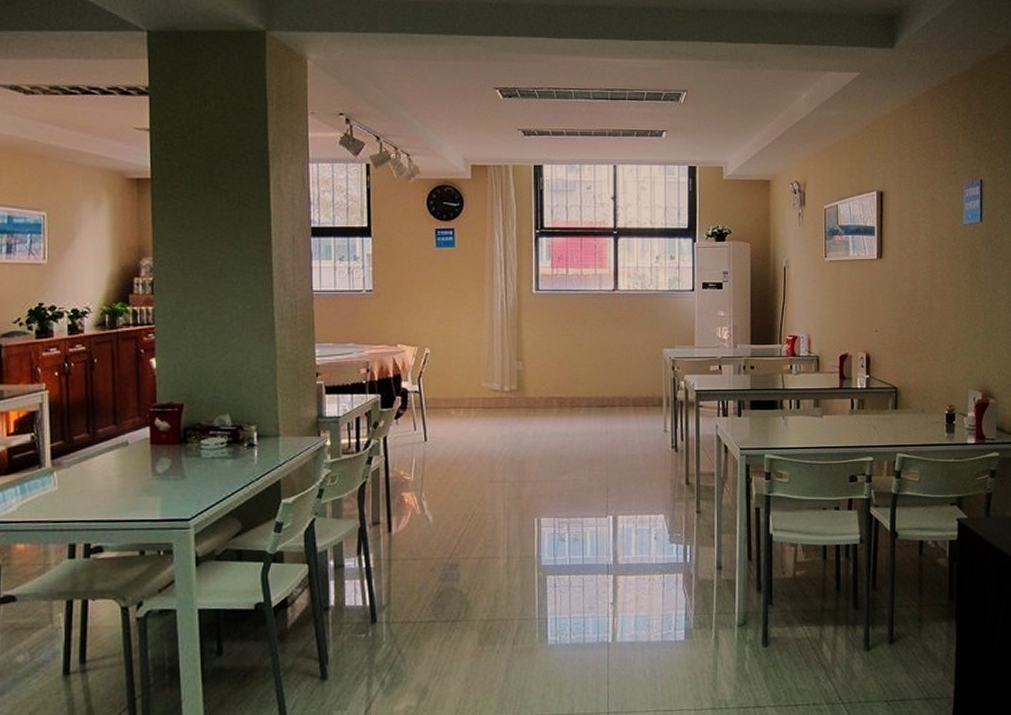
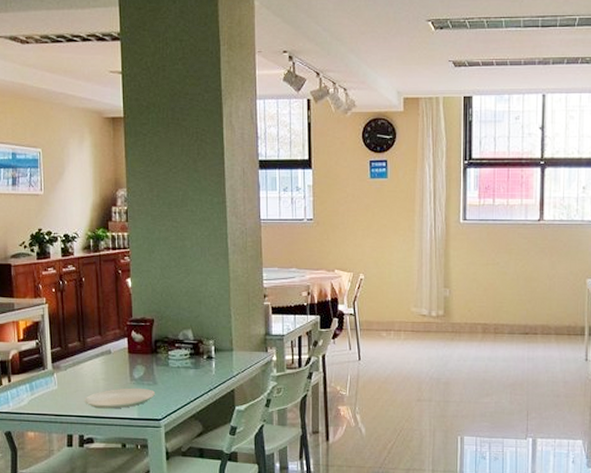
plate: none [91,483,184,511] -> present [83,387,156,409]

